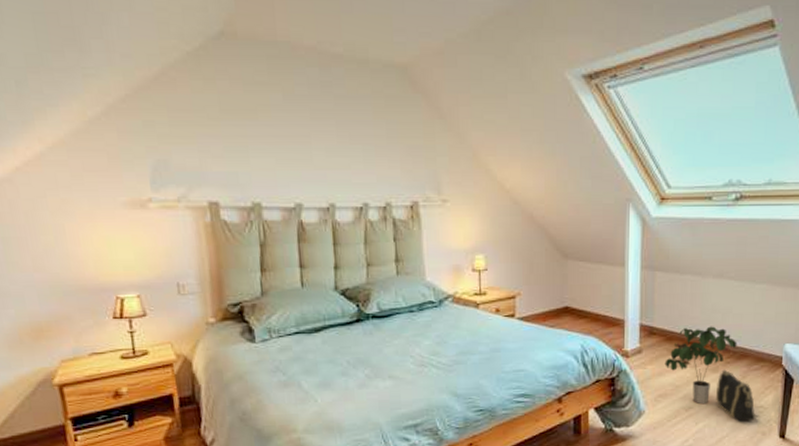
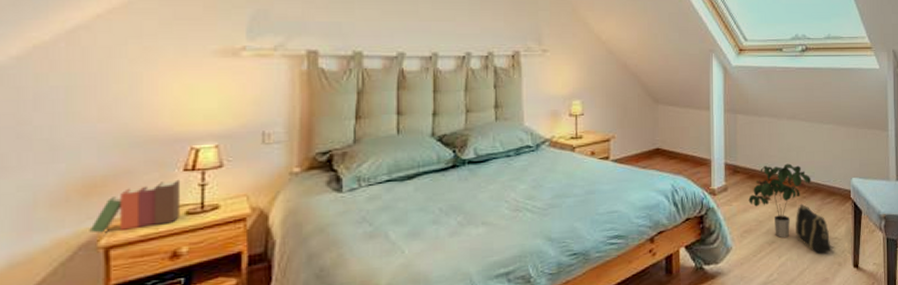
books: none [43,326,116,373] -> present [89,179,181,234]

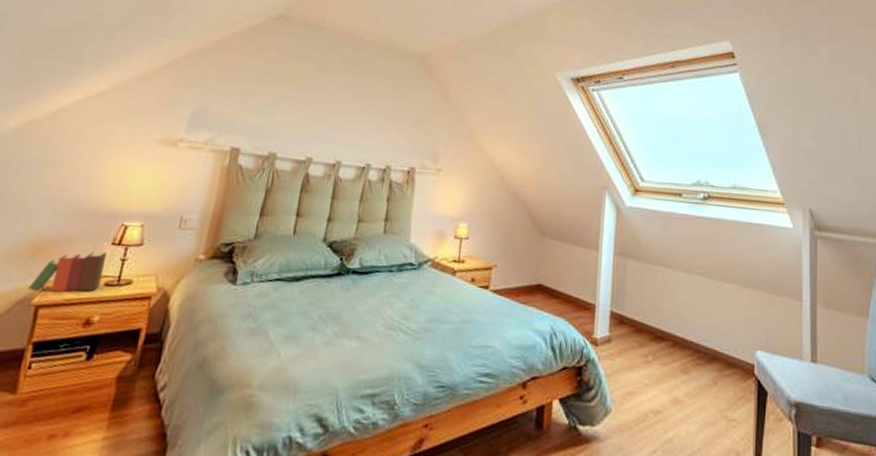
potted plant: present [748,163,811,239] -> none [633,321,708,410]
handbag: present [796,203,836,253] -> none [686,371,734,436]

